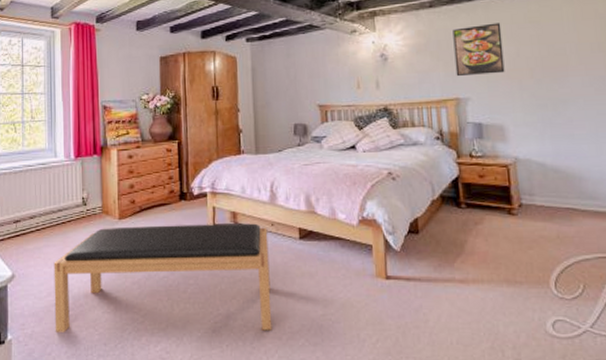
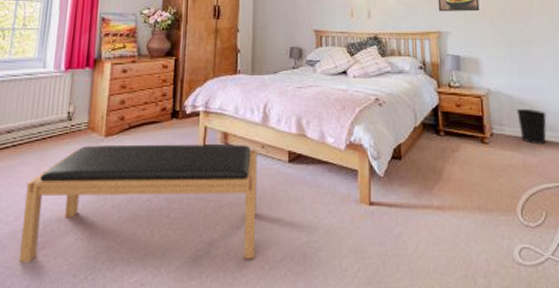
wastebasket: none [550,176,586,215] -> present [517,108,547,145]

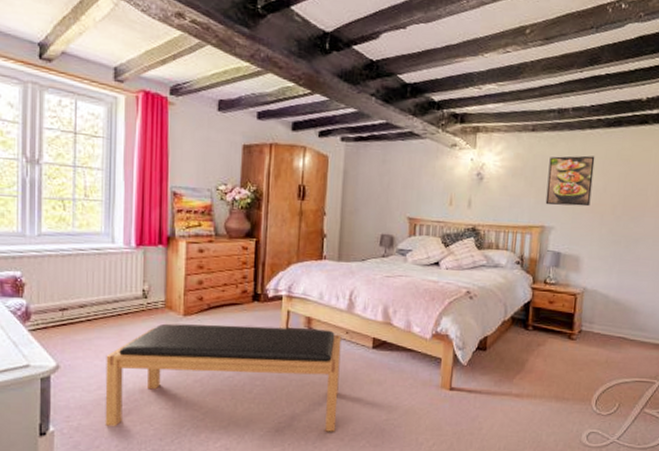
wastebasket: present [517,108,547,145] -> none [609,307,639,343]

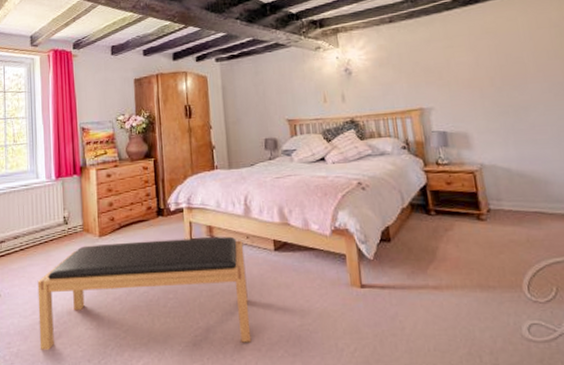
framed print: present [545,155,595,207] -> none [413,34,466,88]

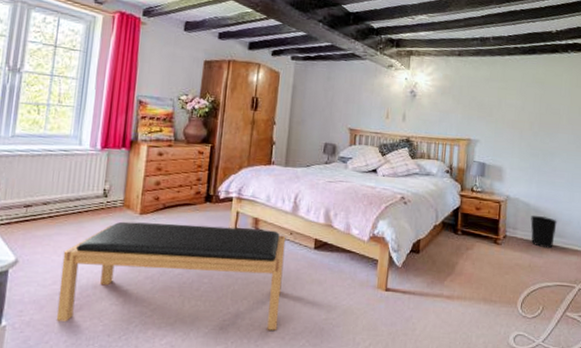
wastebasket: none [516,180,553,218] -> present [530,215,557,249]

